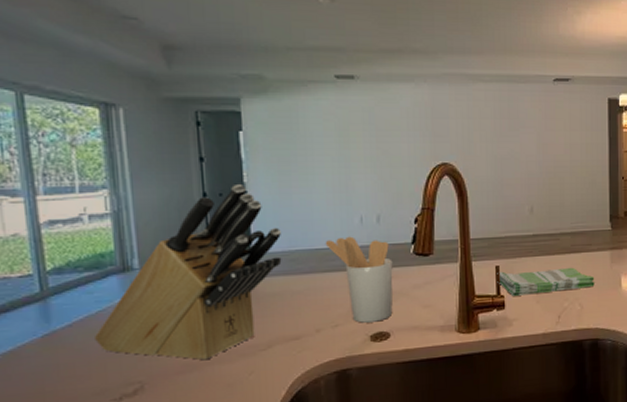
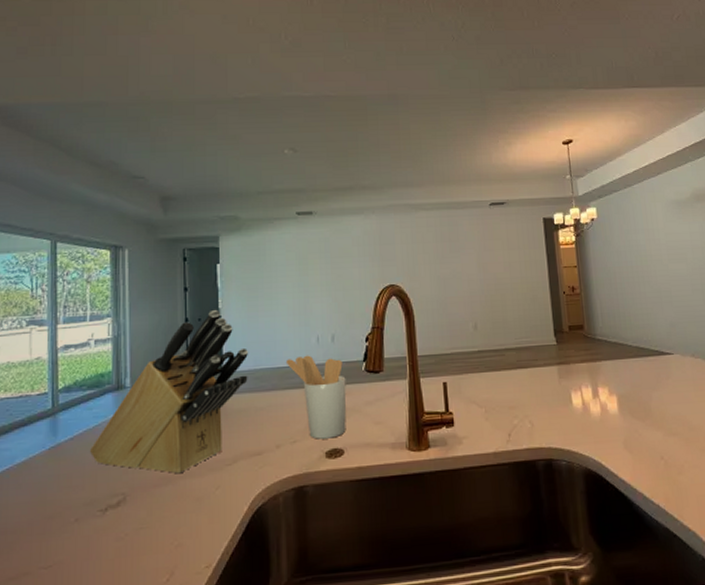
dish towel: present [497,267,595,296] -> none [445,383,544,413]

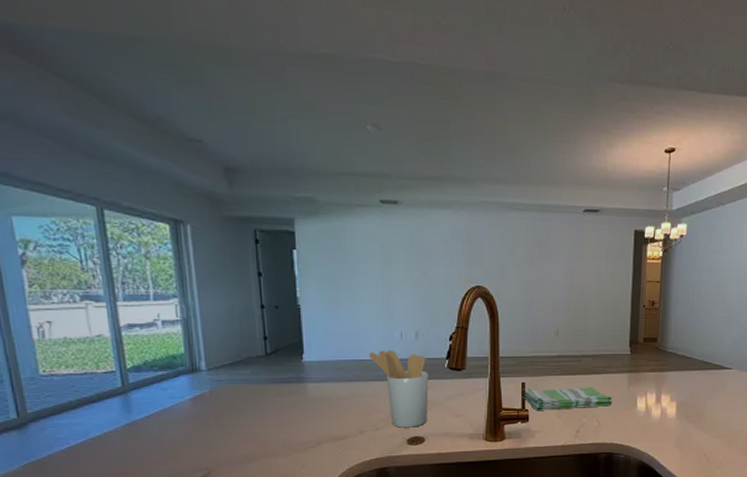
knife block: present [89,310,249,474] -> none [167,299,331,453]
dish towel: none [445,383,544,413] -> present [522,387,612,410]

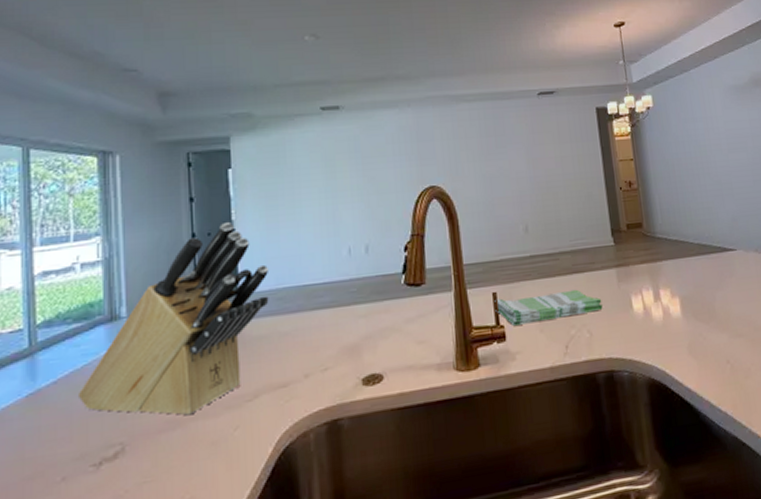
knife block: none [167,299,331,453] -> present [77,222,270,416]
utensil holder: present [368,350,429,428] -> none [312,269,385,365]

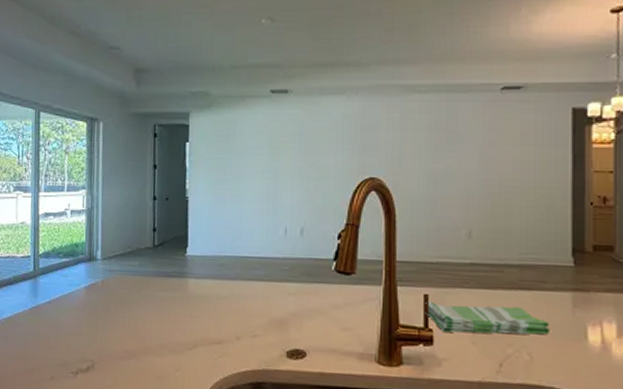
knife block: present [77,222,270,416] -> none [64,191,214,351]

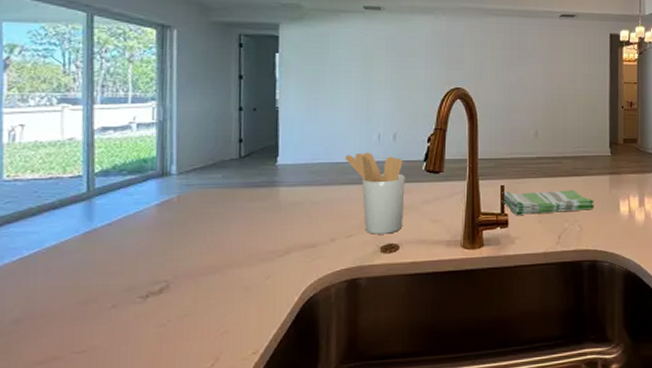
utensil holder: none [250,247,313,338] -> present [344,152,405,234]

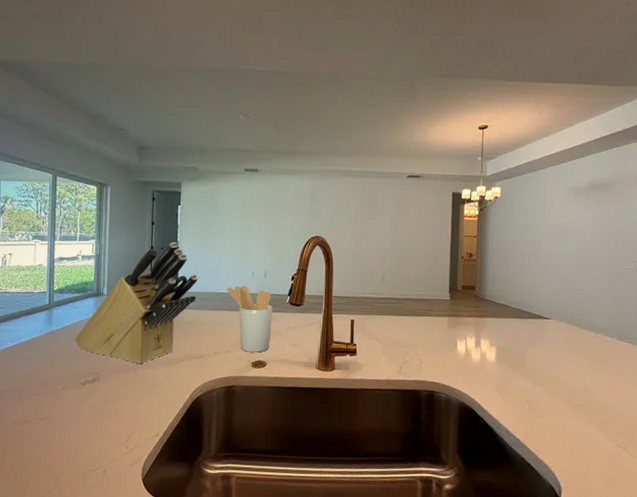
knife block: none [129,101,307,264] -> present [74,242,199,365]
dish towel: present [502,189,594,215] -> none [351,324,433,347]

